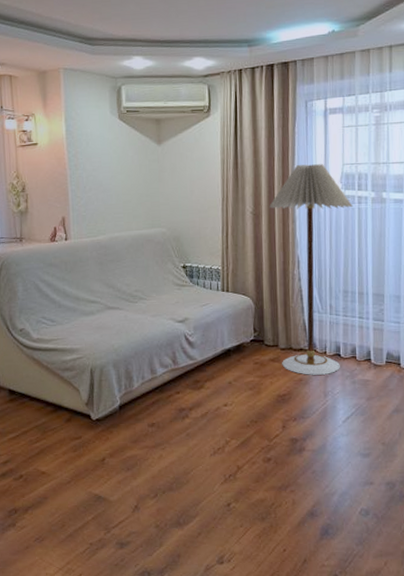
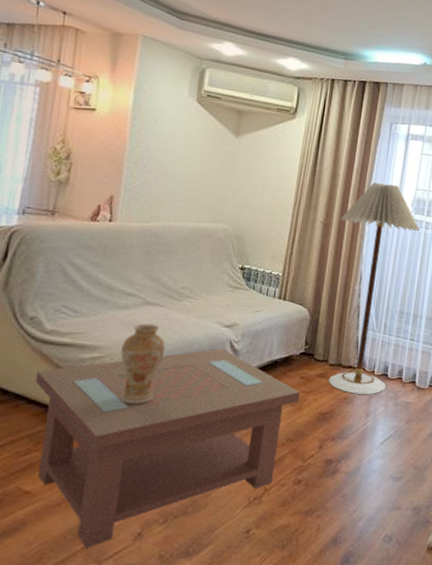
coffee table: none [32,342,257,518] -> present [35,348,301,548]
vase: none [94,325,130,396] -> present [121,323,165,404]

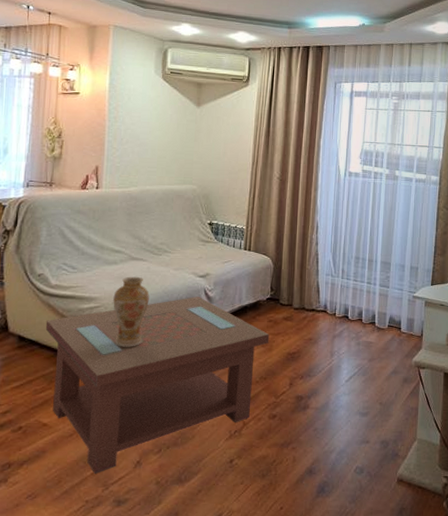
floor lamp: present [329,182,420,394] -> none [294,138,370,335]

